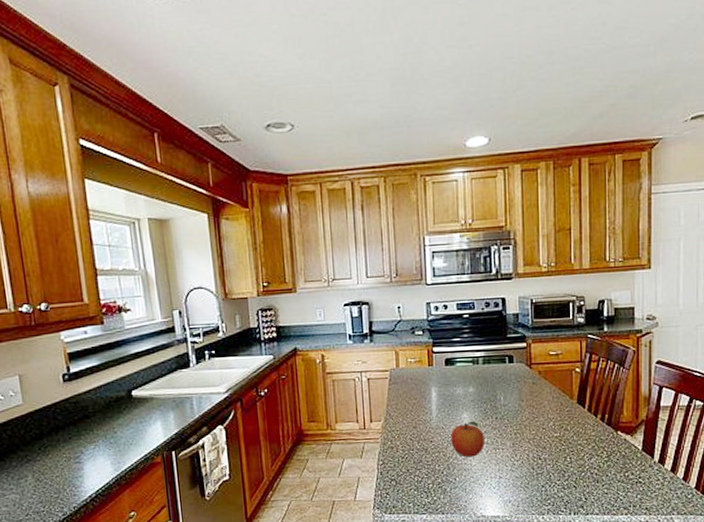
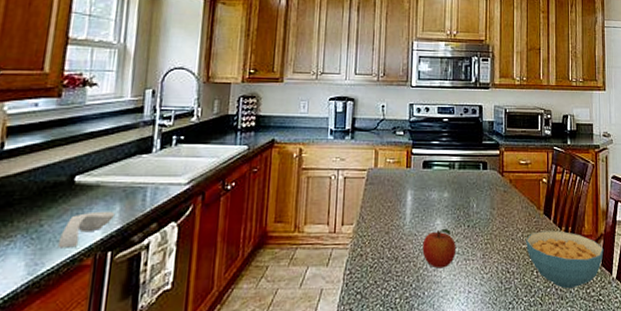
spoon rest: none [131,418,172,450] -> present [57,211,116,249]
cereal bowl: none [558,418,645,473] -> present [526,230,604,289]

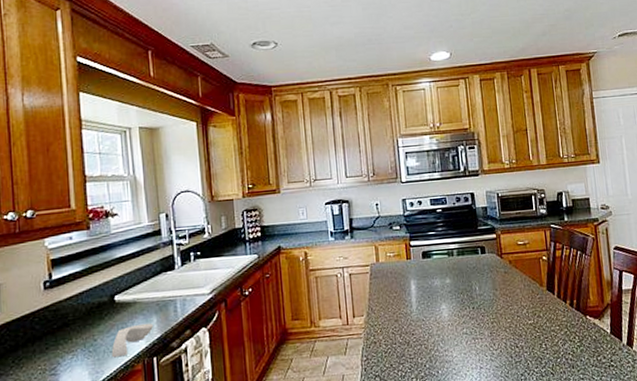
fruit: present [422,228,457,269] -> none [431,311,464,349]
cereal bowl: present [526,230,604,289] -> none [531,304,612,358]

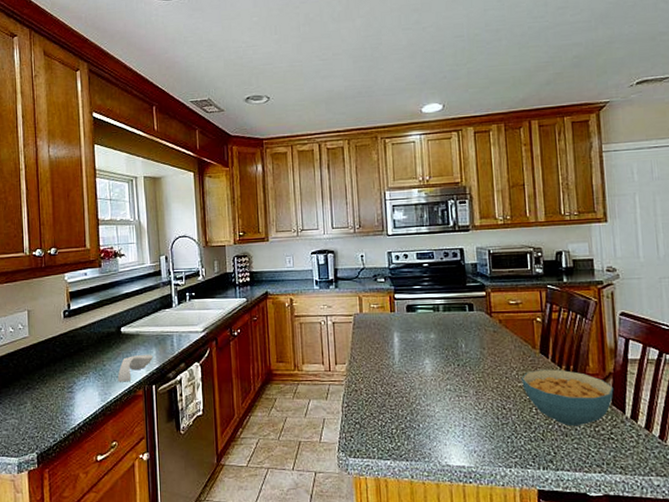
cereal bowl: none [531,304,612,358] -> present [522,369,614,427]

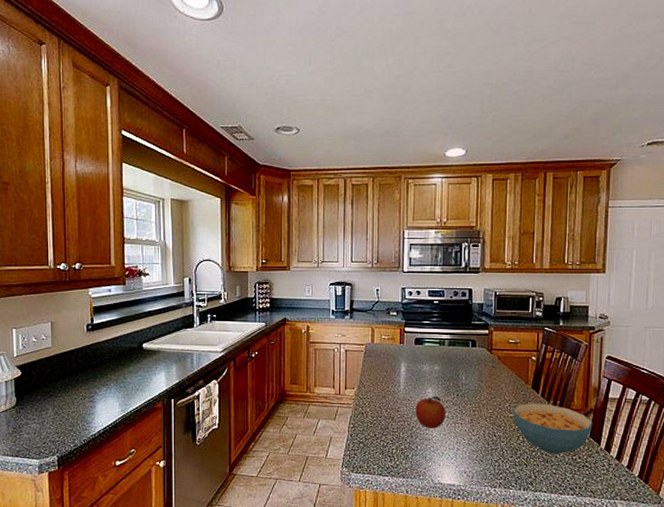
spoon rest: present [117,354,154,382] -> none [138,370,174,395]
fruit: none [413,367,448,404] -> present [415,395,446,428]

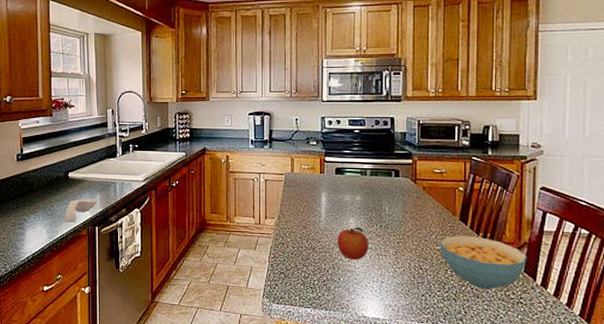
spoon rest: none [138,370,174,395] -> present [64,198,98,223]

